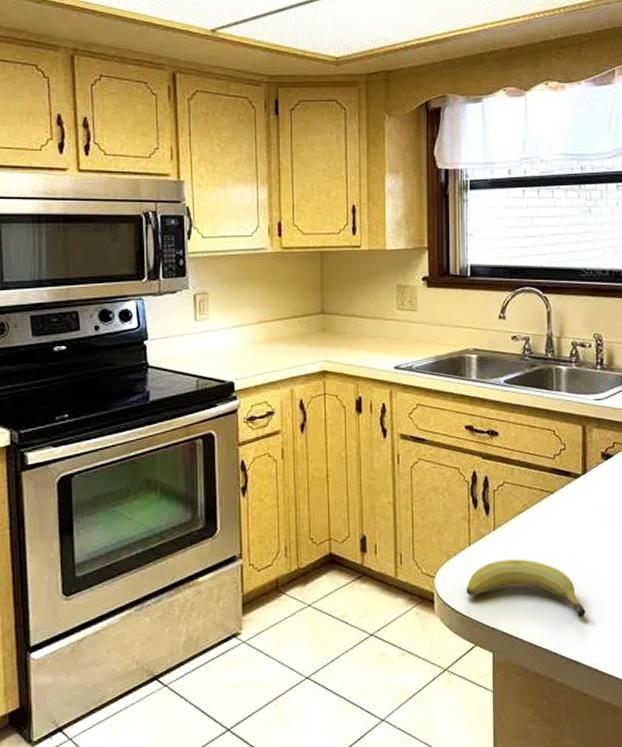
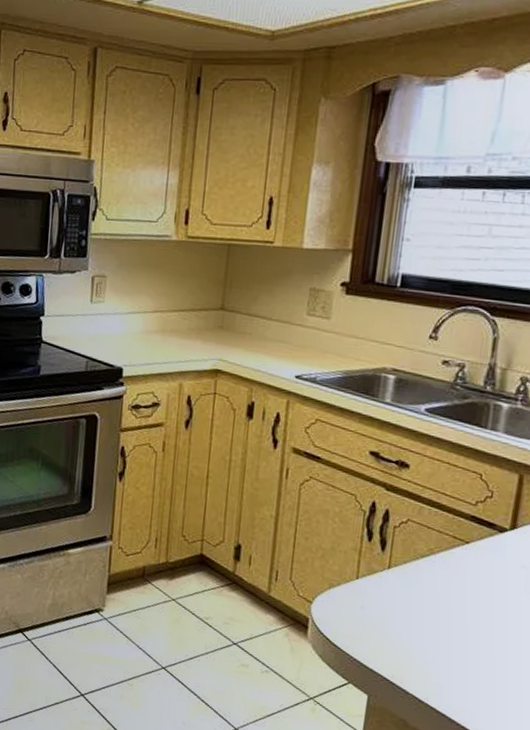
fruit: present [466,559,586,617] -> none [346,601,490,685]

